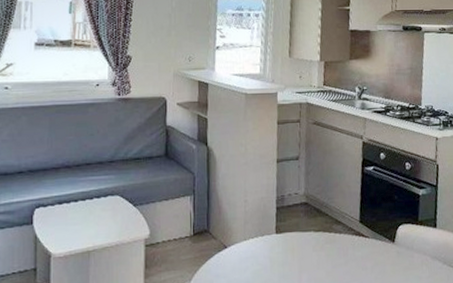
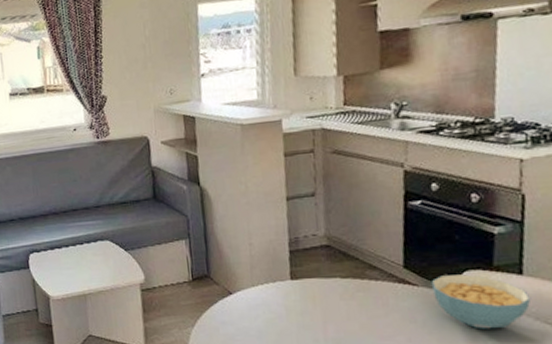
cereal bowl: none [378,228,441,273] -> present [431,274,531,329]

